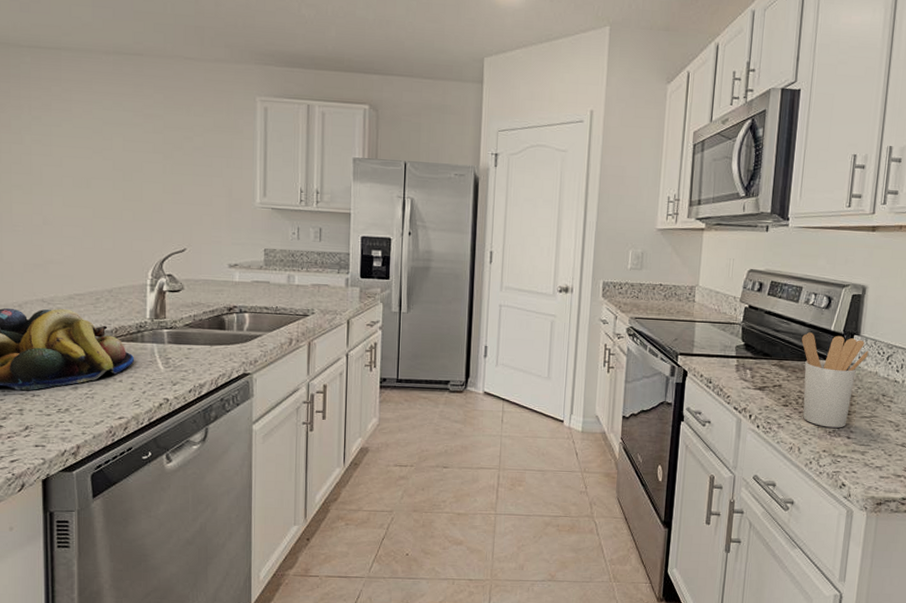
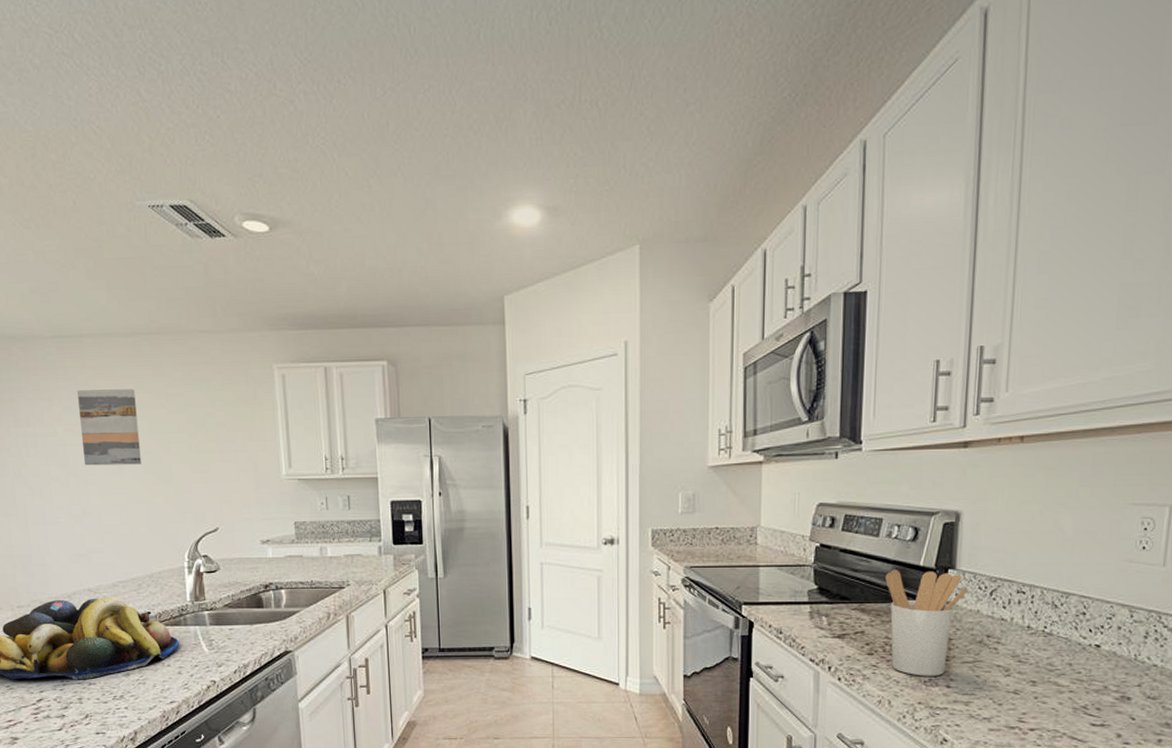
wall art: none [50,101,112,180] -> present [77,389,142,466]

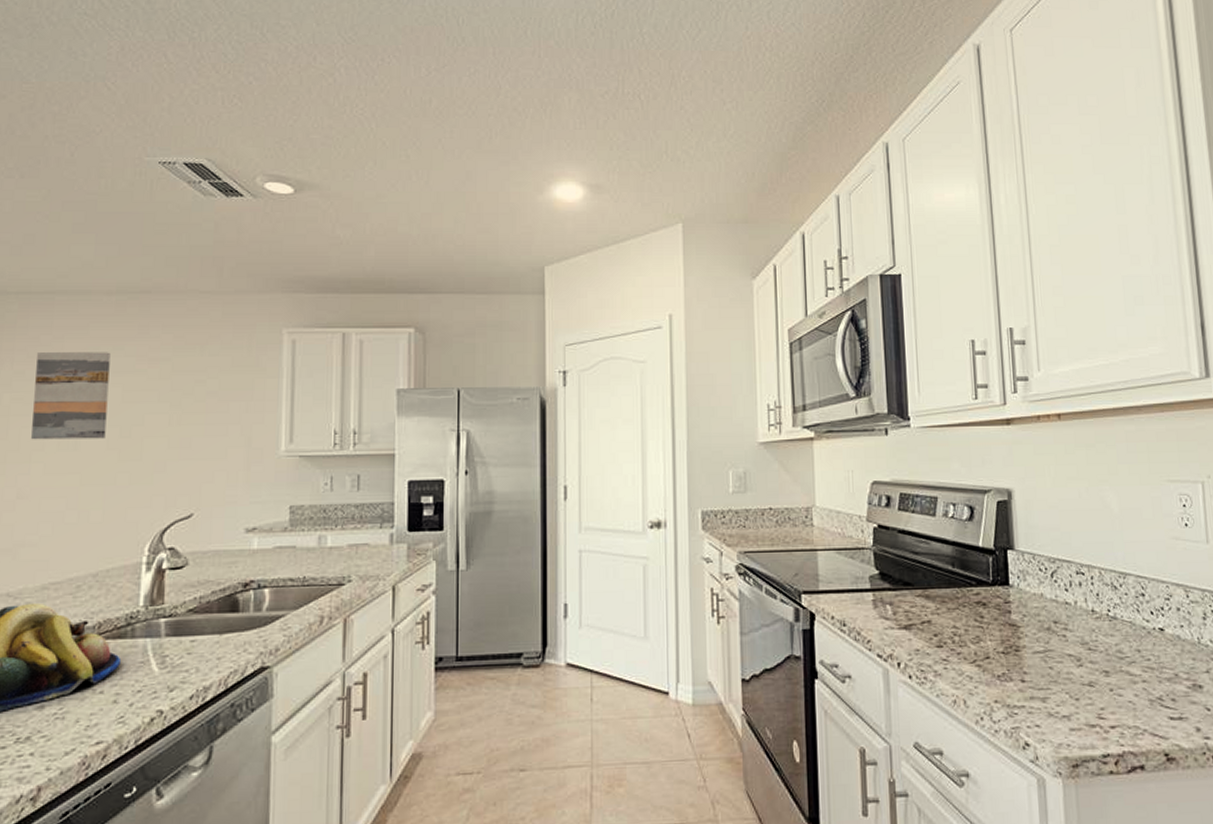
utensil holder: present [885,570,968,676] -> none [946,551,1029,670]

